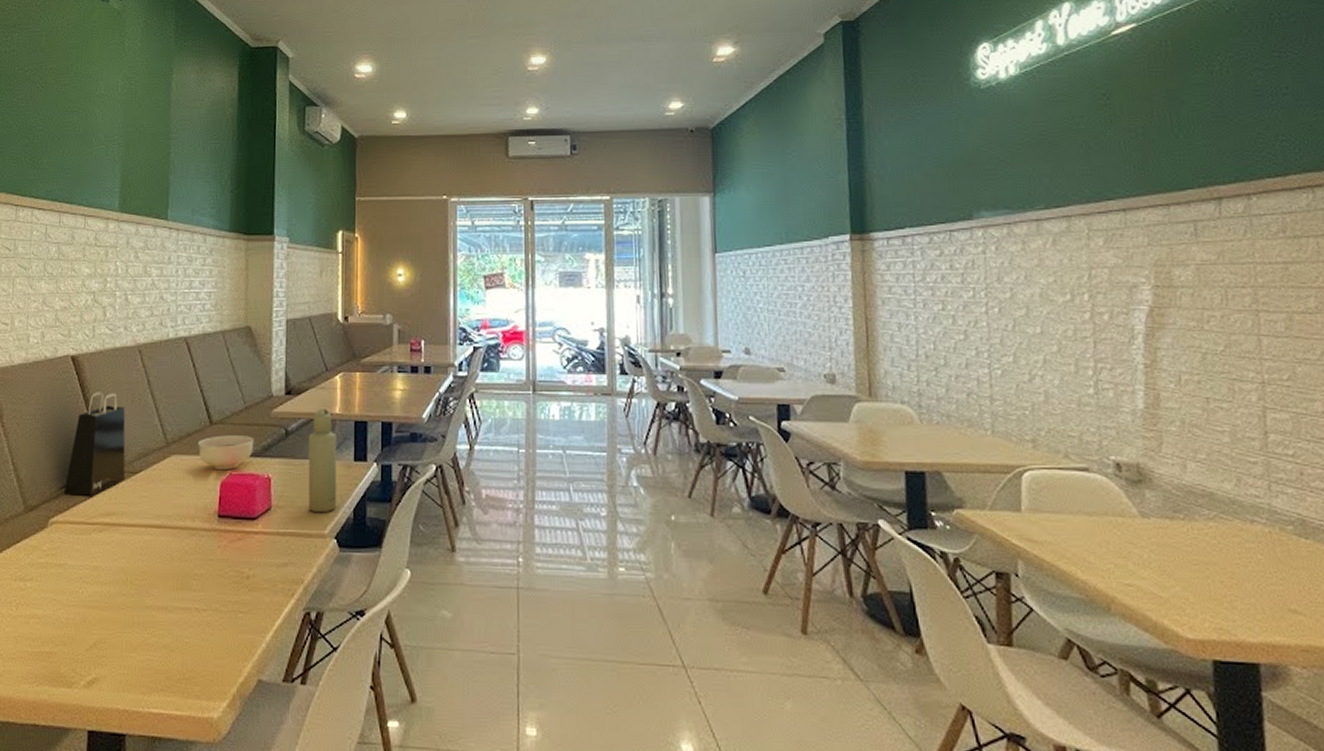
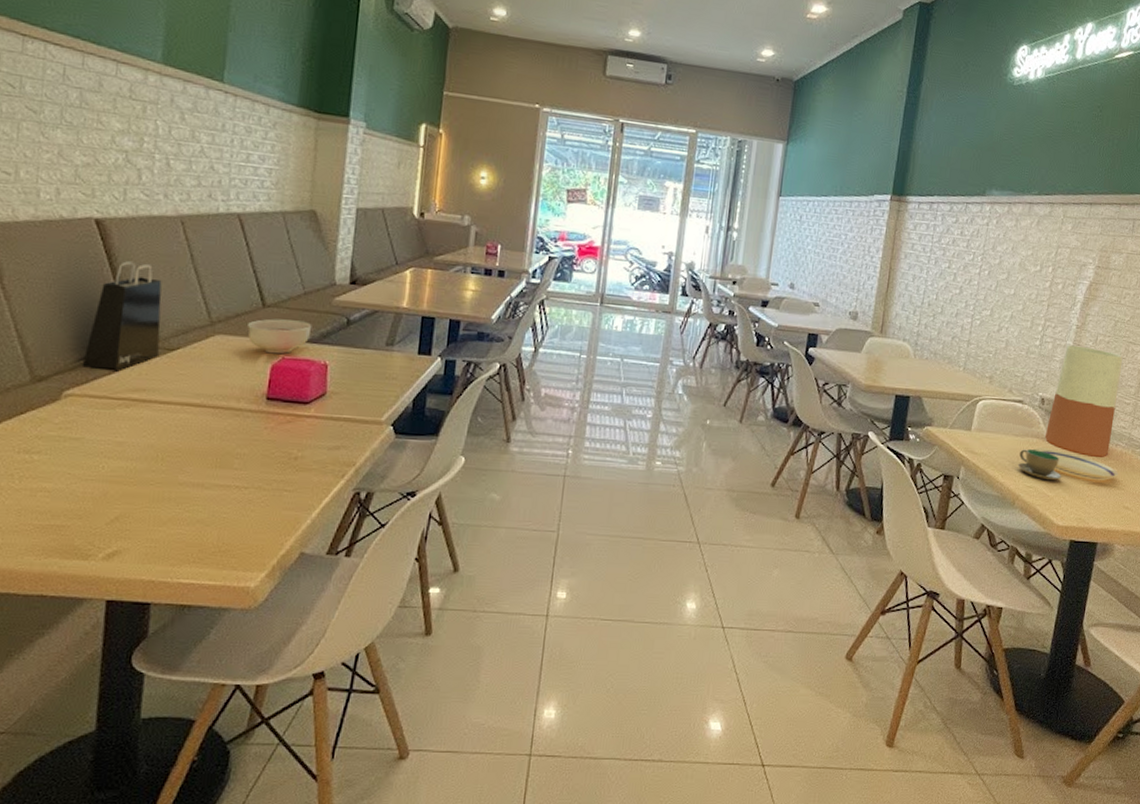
bottle: present [308,407,337,513] -> none [366,300,402,402]
cup: none [1101,533,1176,576] -> present [1017,449,1062,481]
plate: none [1121,530,1268,574] -> present [1033,447,1119,481]
vase: none [1133,390,1243,541] -> present [1044,345,1123,458]

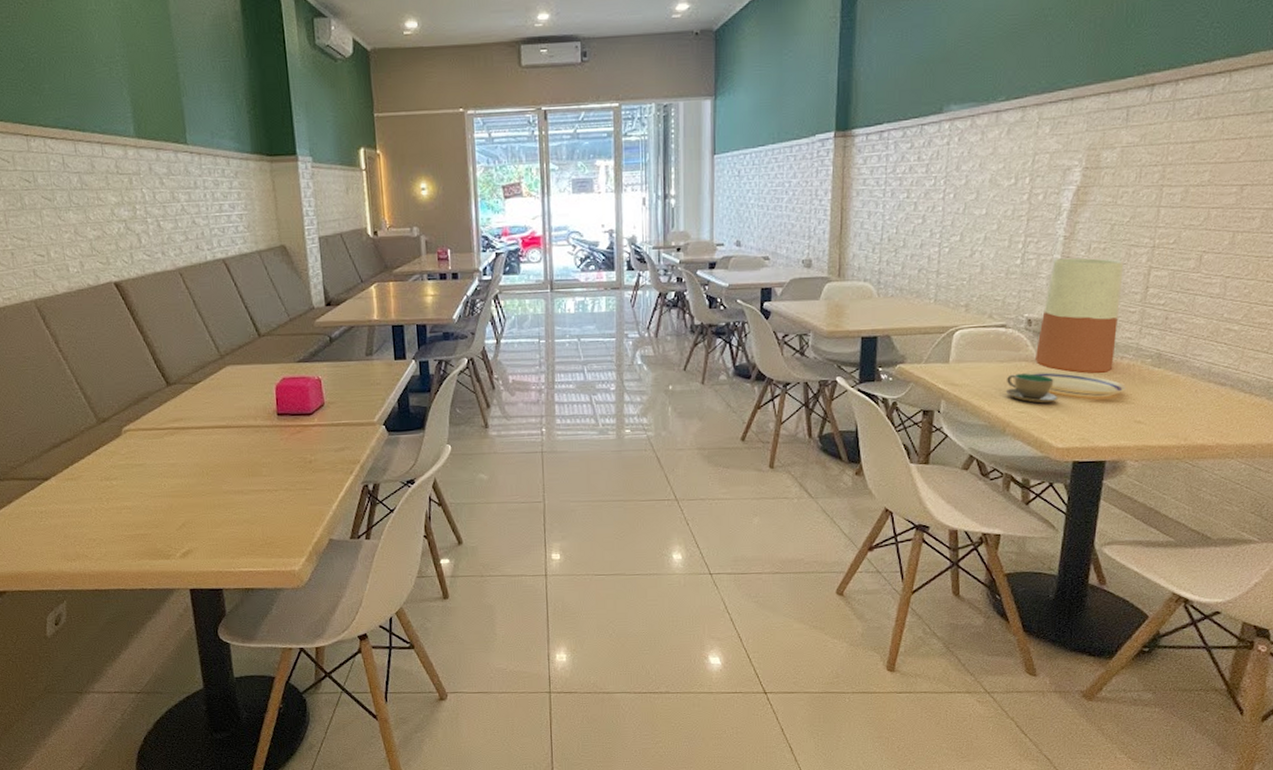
shopping bag: present [81,261,162,372] -> none [131,313,186,408]
bowl: present [247,318,312,354] -> none [250,344,302,376]

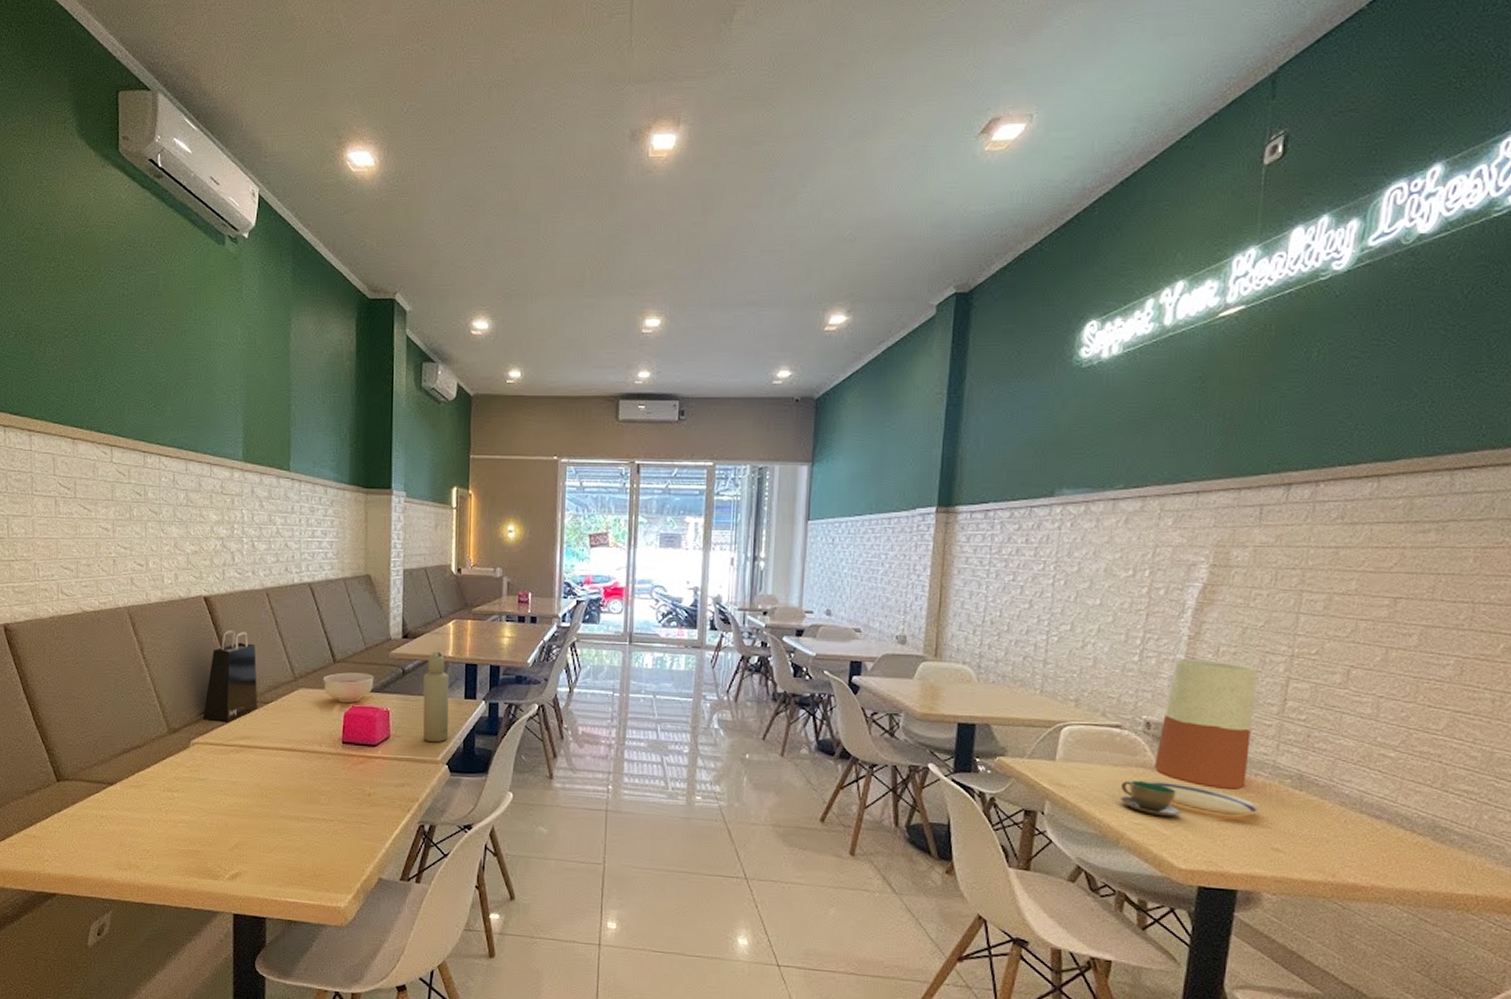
shopping bag: none [131,313,186,408] -> present [202,630,257,723]
bowl: none [250,344,302,376] -> present [323,672,374,703]
bottle: none [351,315,383,406] -> present [423,650,449,743]

